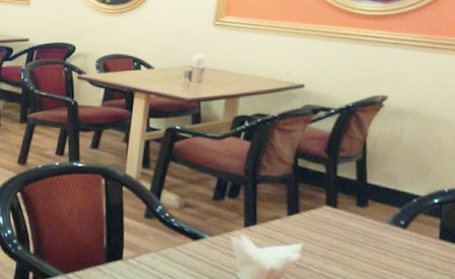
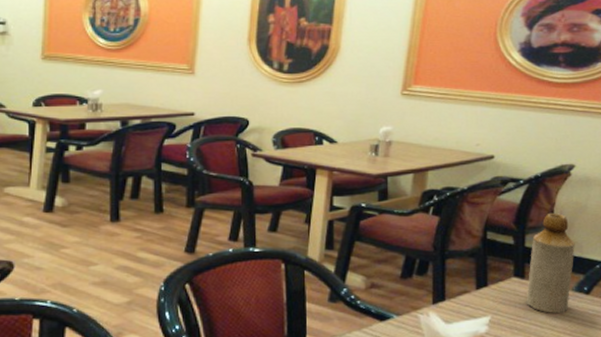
bottle: none [340,143,390,247] -> present [527,212,575,314]

